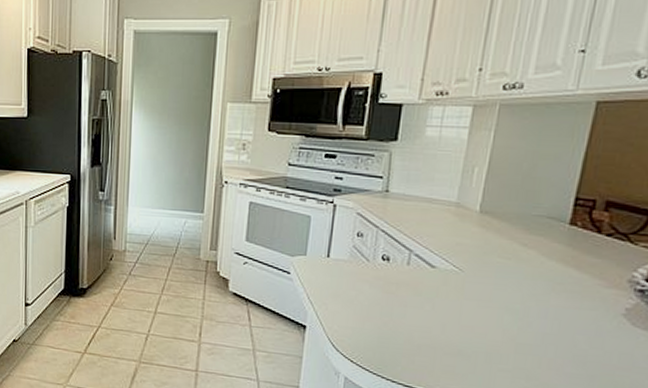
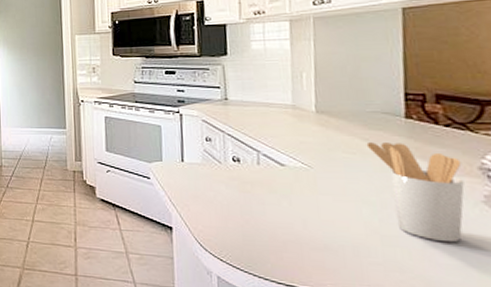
utensil holder: none [523,248,613,353] -> present [366,142,465,243]

